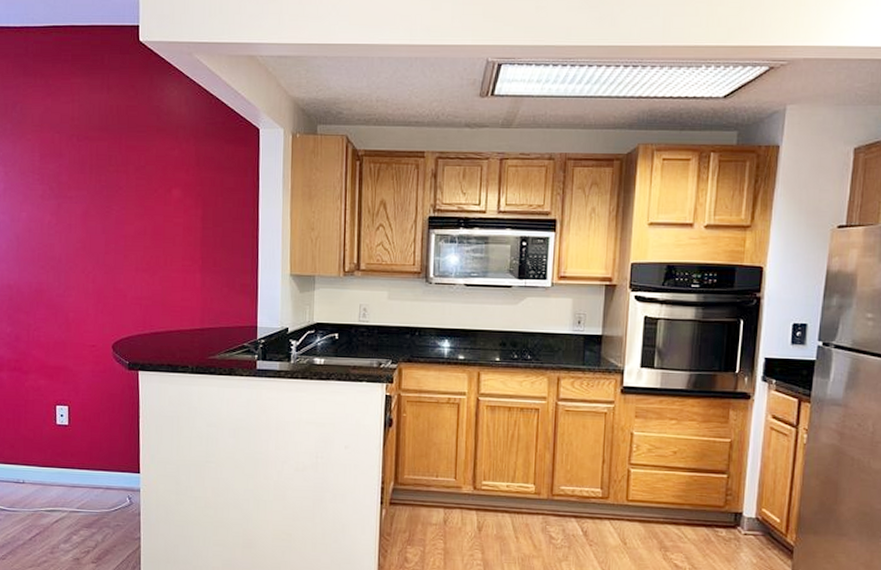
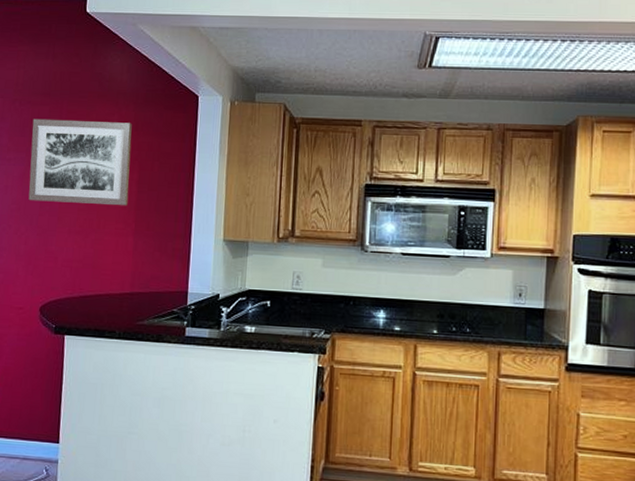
wall art: none [91,154,194,243] -> present [28,118,132,206]

